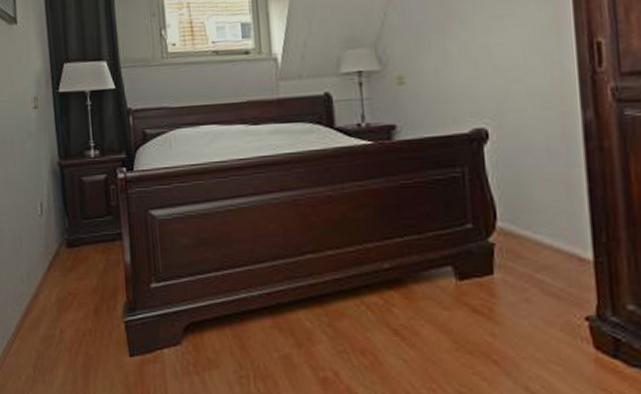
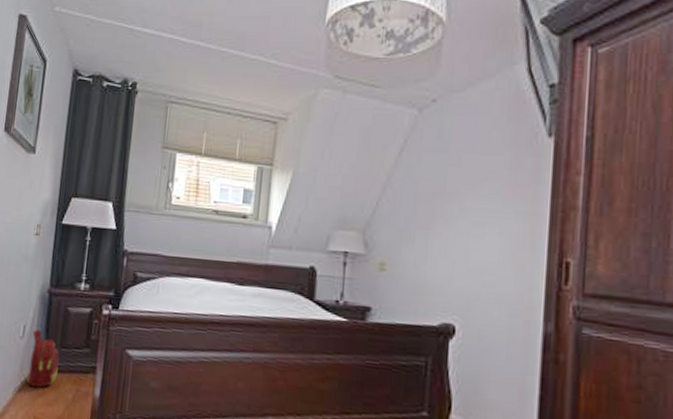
backpack: none [50,205,84,264] -> present [27,330,60,388]

